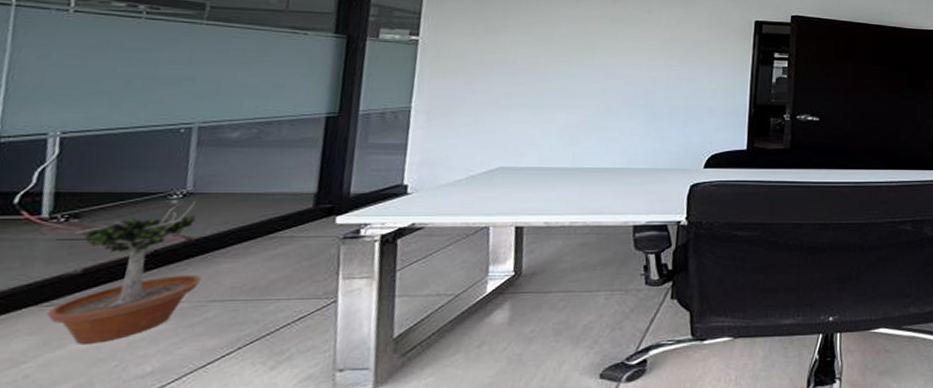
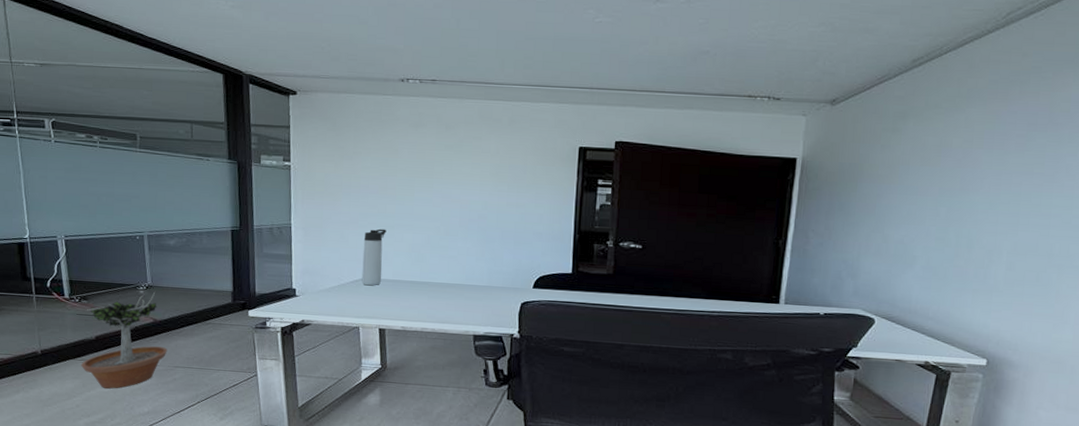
thermos bottle: none [497,109,535,176] -> present [361,228,387,286]

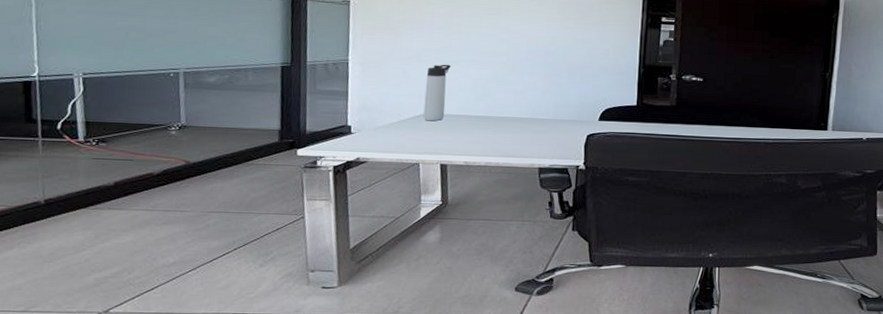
potted tree: present [81,290,168,389] -> none [94,131,201,239]

